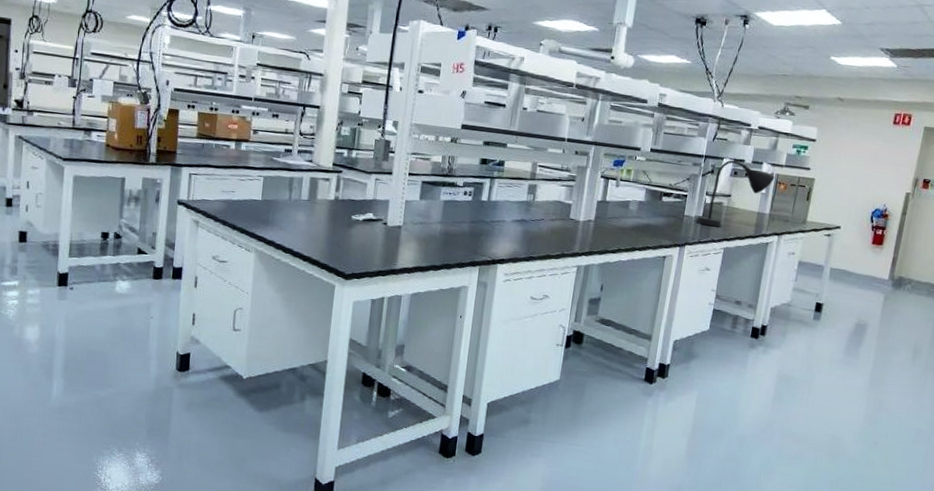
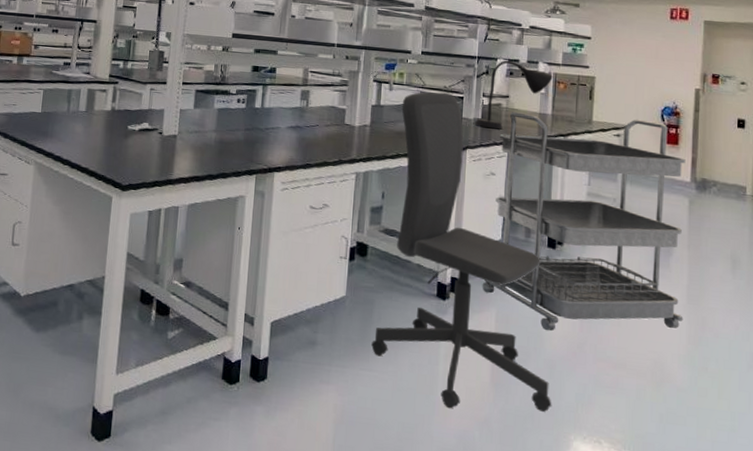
office chair: none [580,189,743,479] -> present [371,92,552,412]
utility cart: none [687,211,887,411] -> present [482,112,686,331]

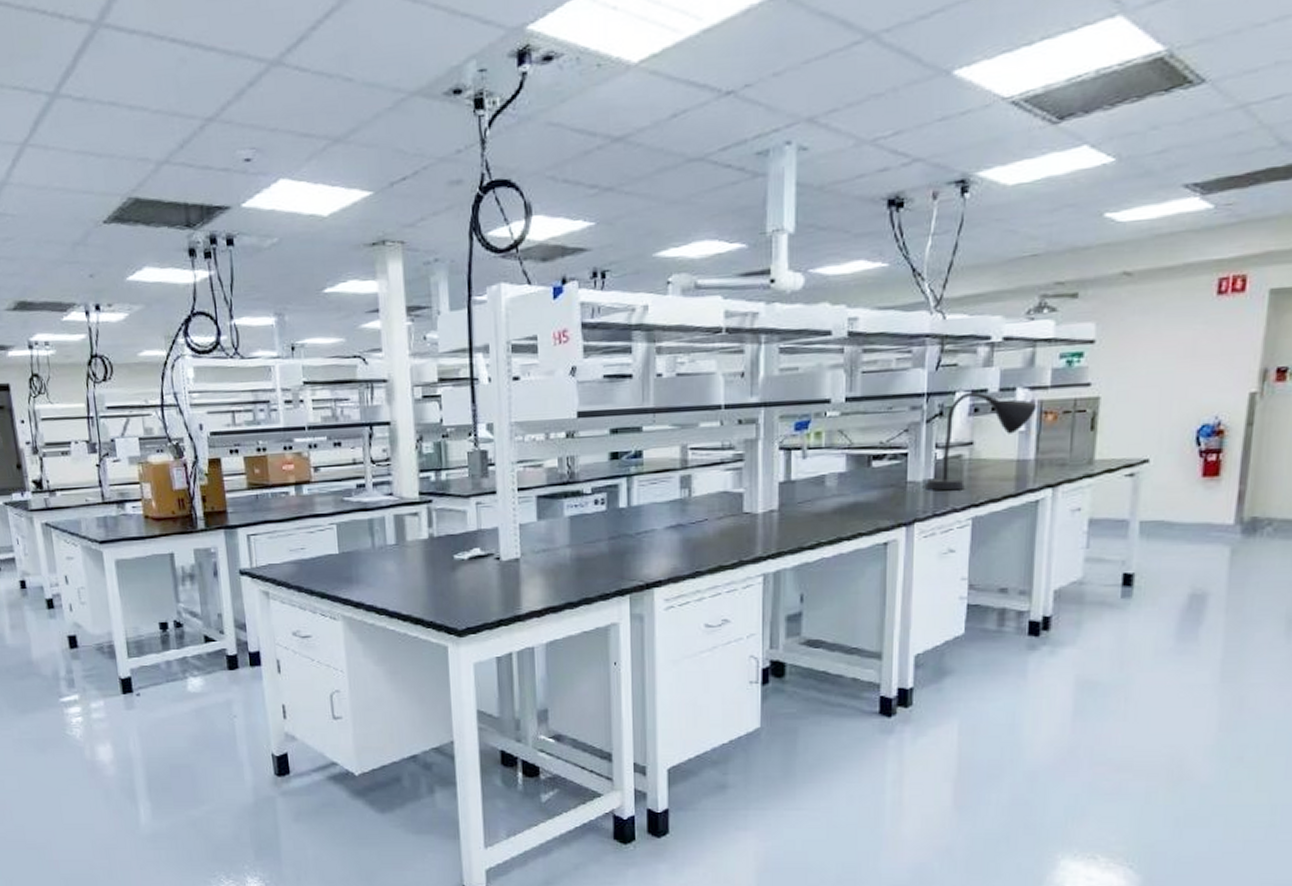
office chair: present [371,92,552,412] -> none [798,450,1034,841]
utility cart: present [482,112,686,331] -> none [939,447,1229,738]

